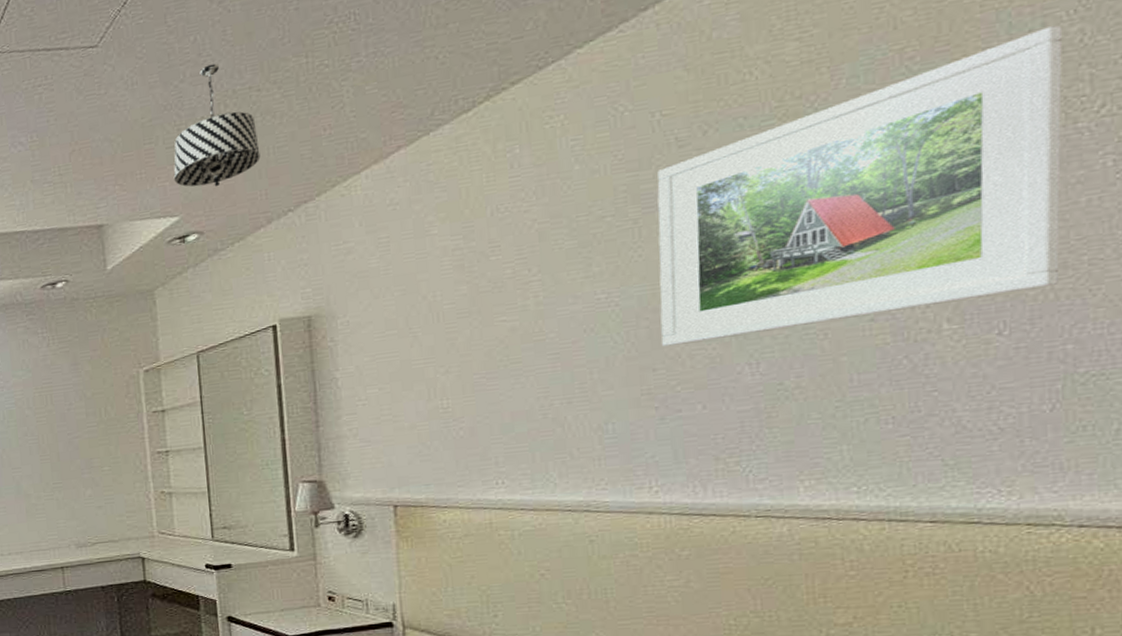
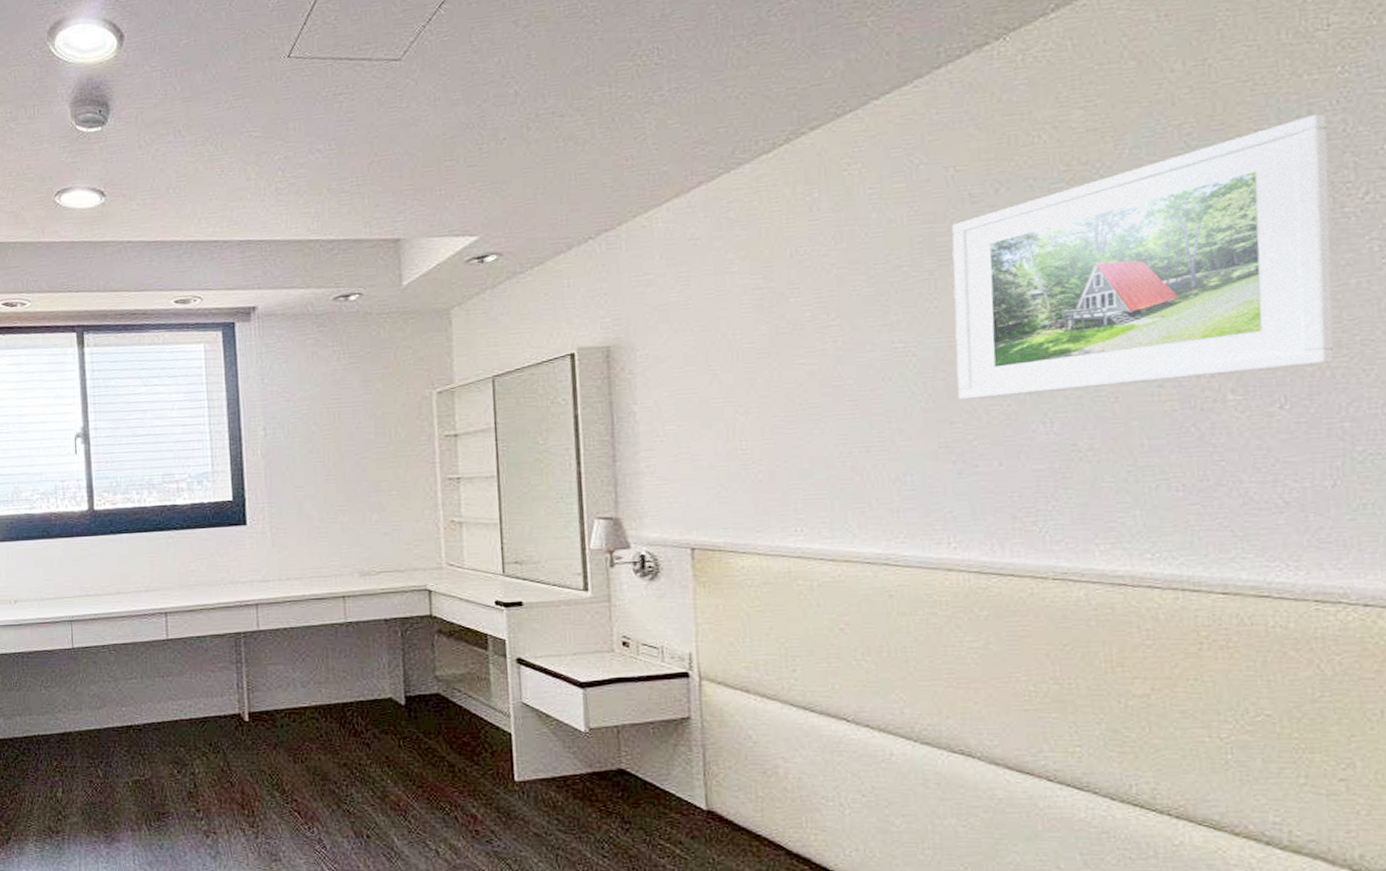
pendant light: present [173,63,261,187] -> none [474,86,562,209]

